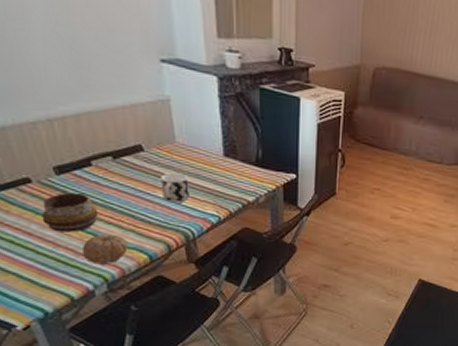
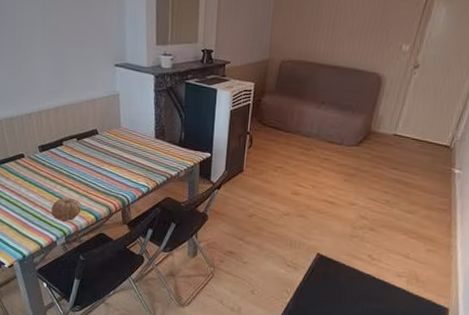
decorative bowl: present [41,192,99,232] -> none [28,165,64,195]
cup: present [161,172,191,203] -> none [108,151,129,175]

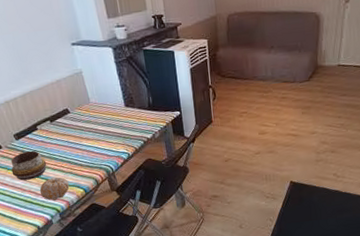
decorative bowl: none [28,165,64,195] -> present [10,150,47,181]

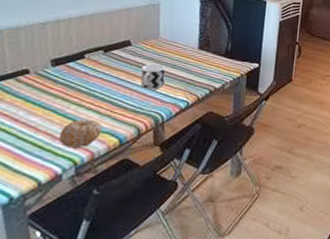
decorative bowl: present [10,150,47,181] -> none [30,81,82,118]
cup: none [83,125,106,148] -> present [141,63,166,90]

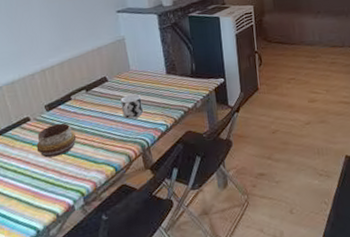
decorative bowl: none [30,81,82,118] -> present [36,122,77,158]
fruit: present [59,119,102,149] -> none [65,153,99,182]

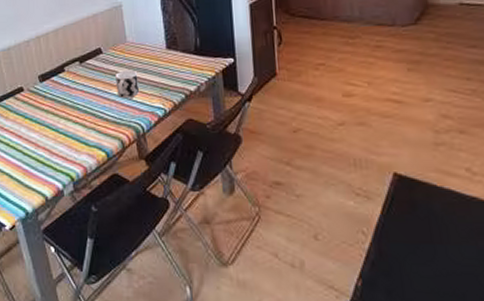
decorative bowl: present [36,122,77,158] -> none [29,96,68,134]

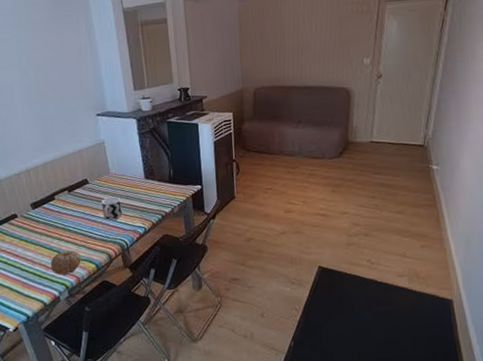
fruit: none [56,133,90,164] -> present [51,250,81,275]

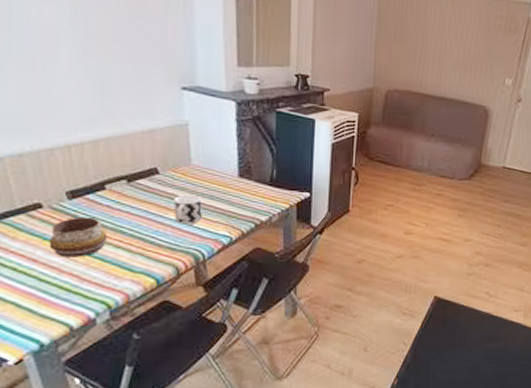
decorative bowl: none [24,221,61,252] -> present [49,216,108,258]
fruit: present [51,250,81,275] -> none [88,258,135,291]

